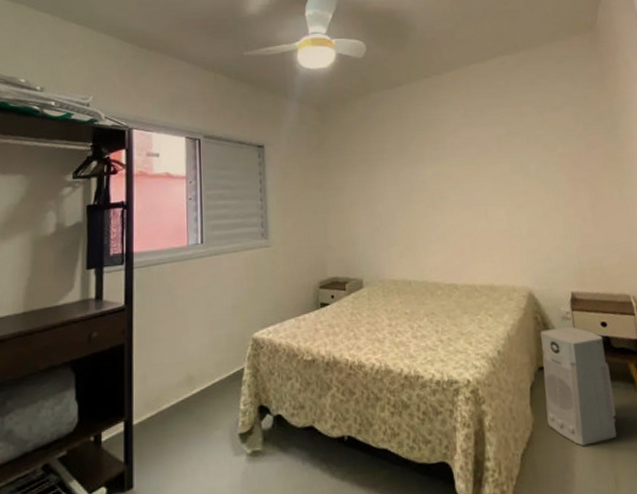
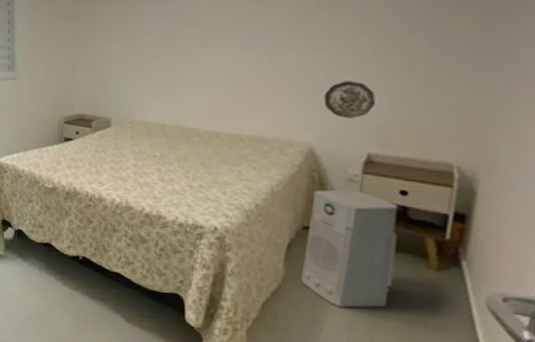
decorative plate: none [530,231,567,263] -> present [324,81,375,118]

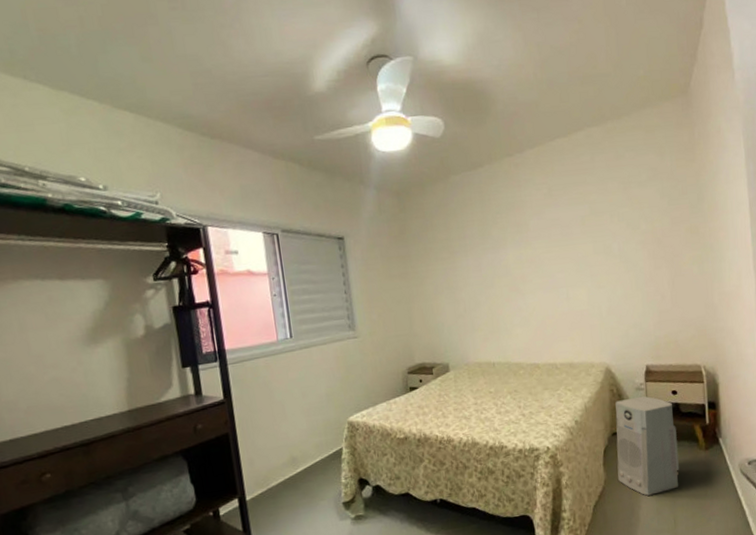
decorative plate: present [324,81,375,118] -> none [610,309,644,339]

